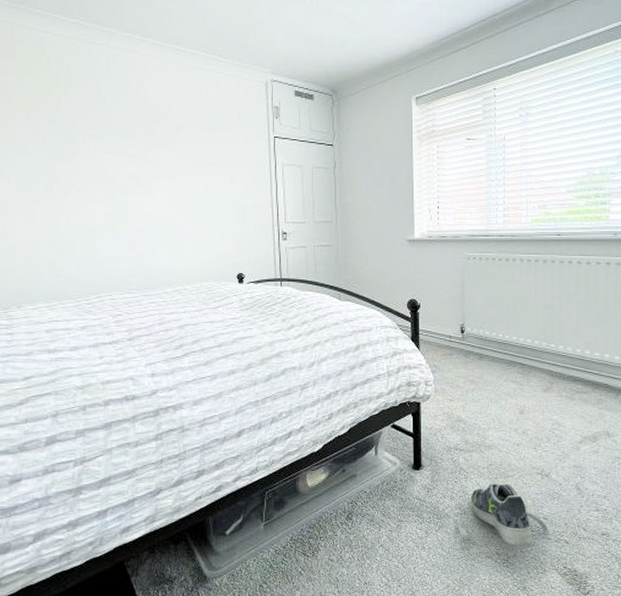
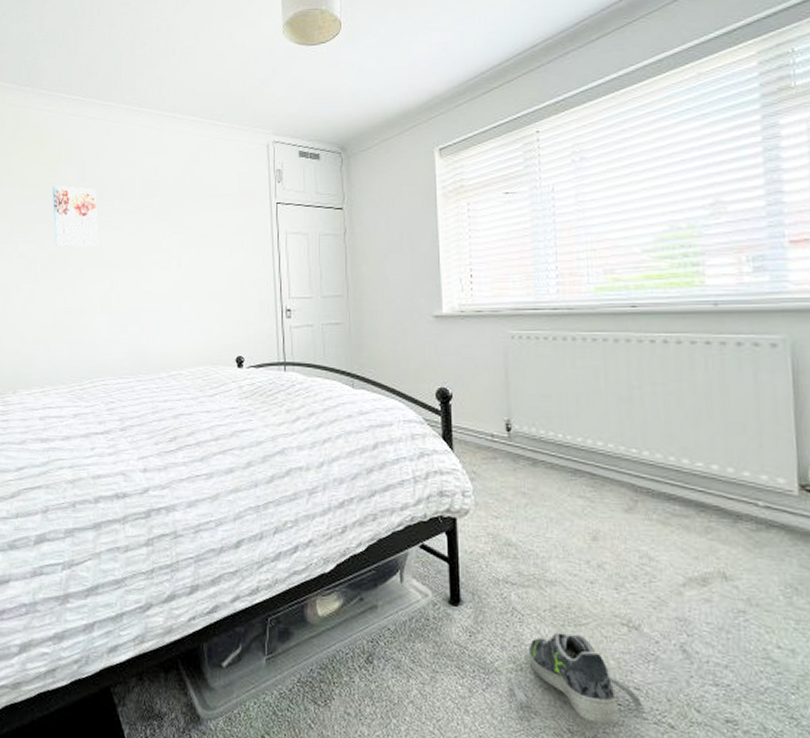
wall art: none [51,107,102,169] -> present [52,185,99,247]

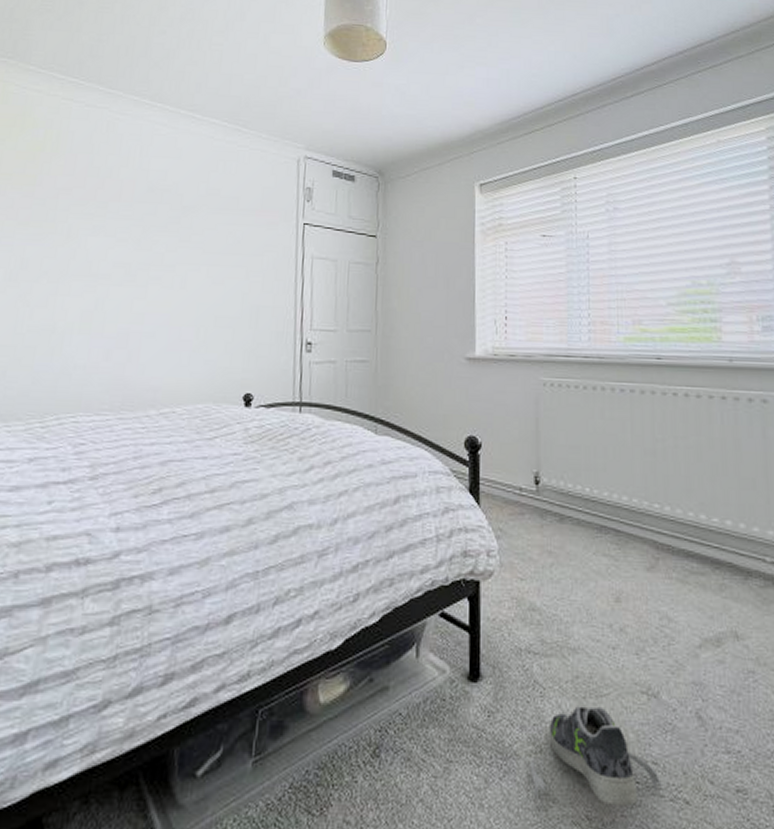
wall art: present [52,185,99,247] -> none [26,177,88,254]

